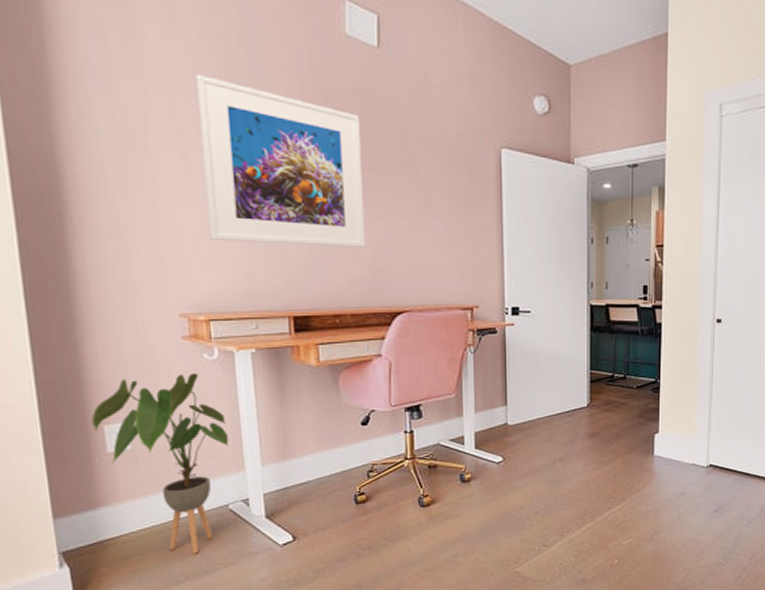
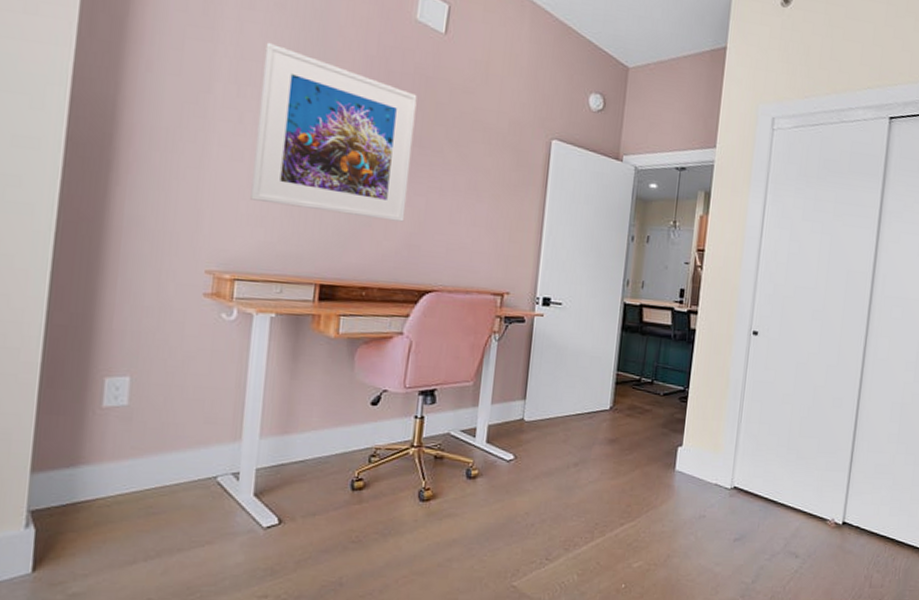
house plant: present [91,372,229,554] -> none [93,330,232,528]

